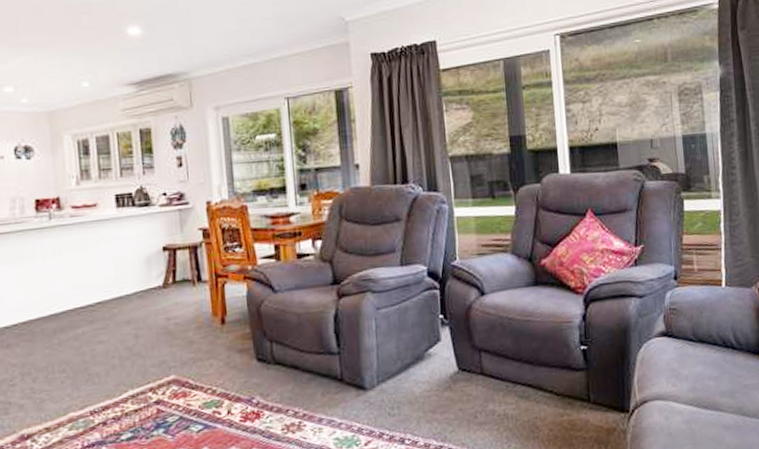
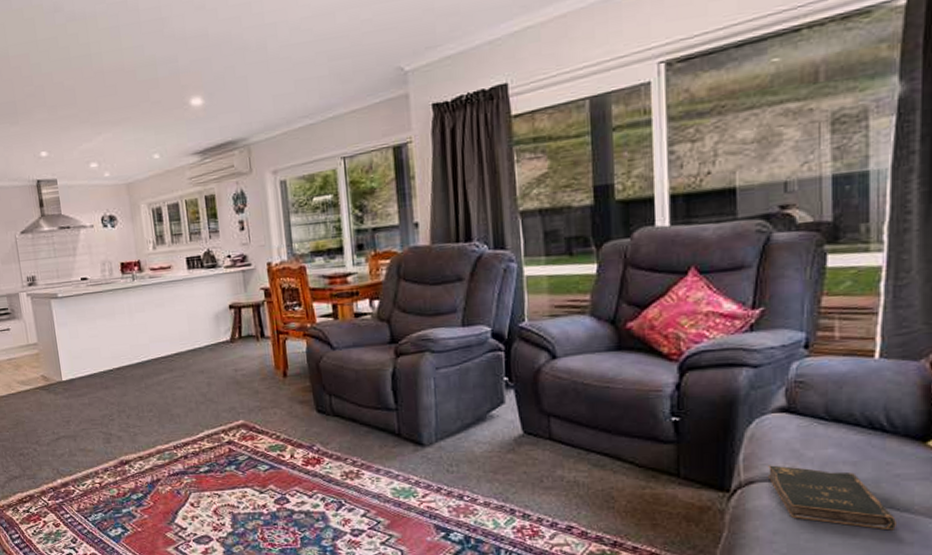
bible: none [655,384,749,435] -> present [767,465,896,531]

